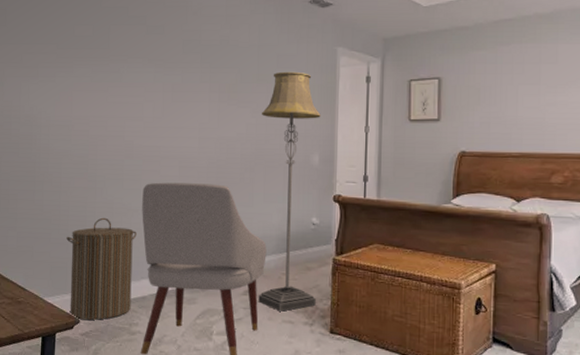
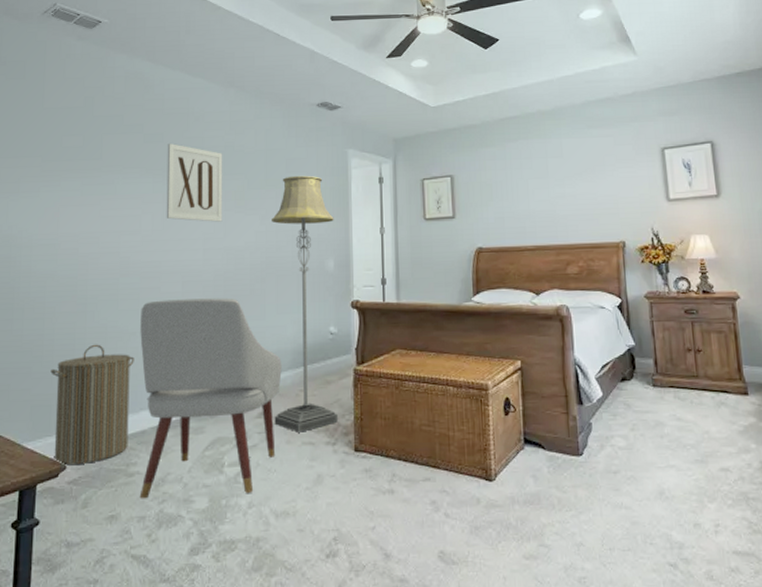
wall art: none [166,36,218,113] -> present [166,144,223,222]

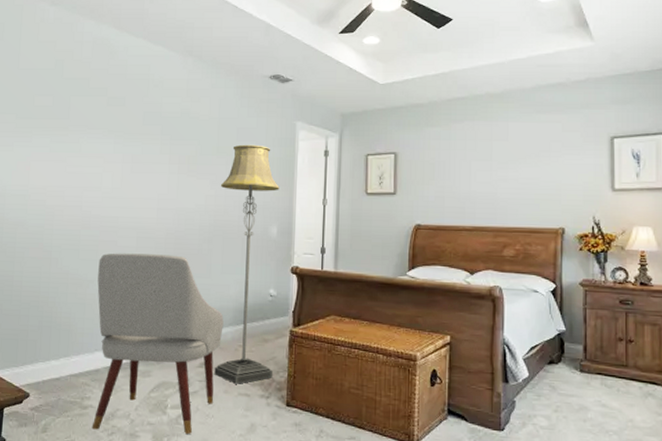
laundry hamper: present [50,344,134,464] -> none [18,288,92,394]
wall art: present [166,144,223,222] -> none [124,108,179,184]

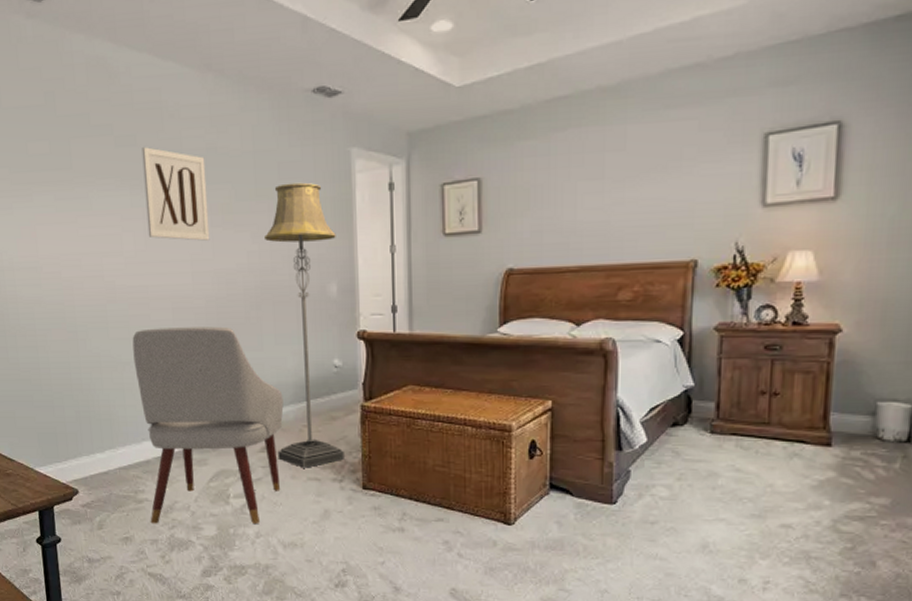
wall art: none [124,108,179,184] -> present [141,147,210,241]

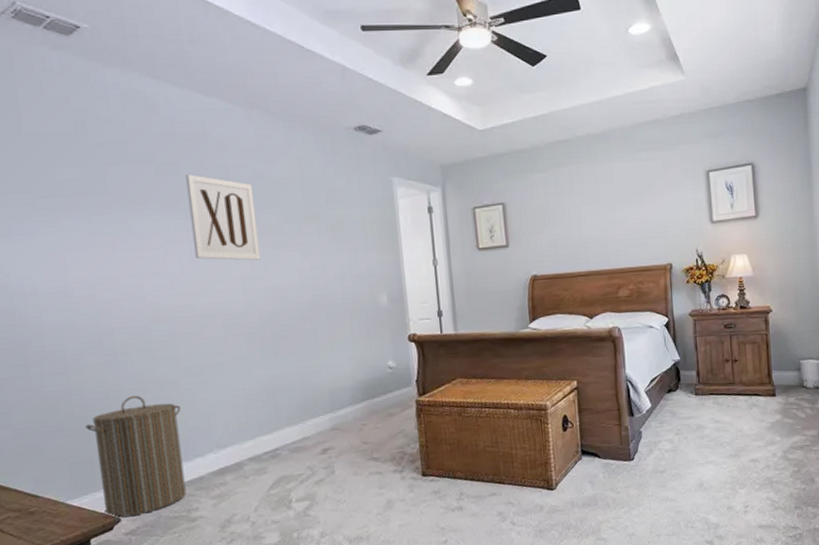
laundry hamper: none [51,373,135,489] -> present [85,395,187,518]
chair: present [132,326,284,524] -> none [180,339,344,541]
floor lamp: present [265,182,344,468] -> none [316,206,403,464]

